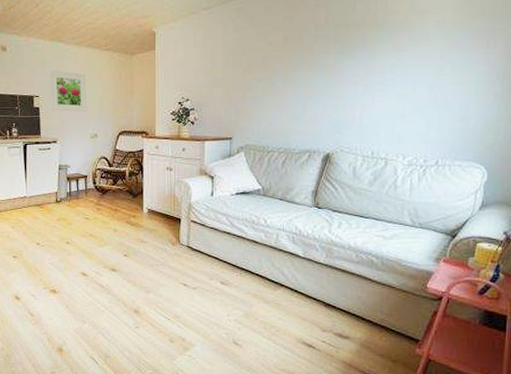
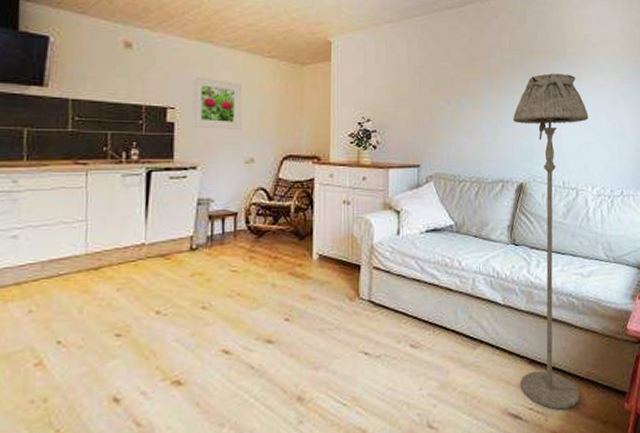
floor lamp: none [315,45,407,346] -> present [512,73,589,410]

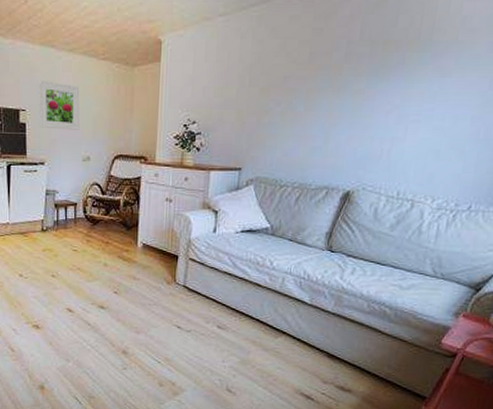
floor lamp: present [512,73,589,410] -> none [316,68,446,400]

